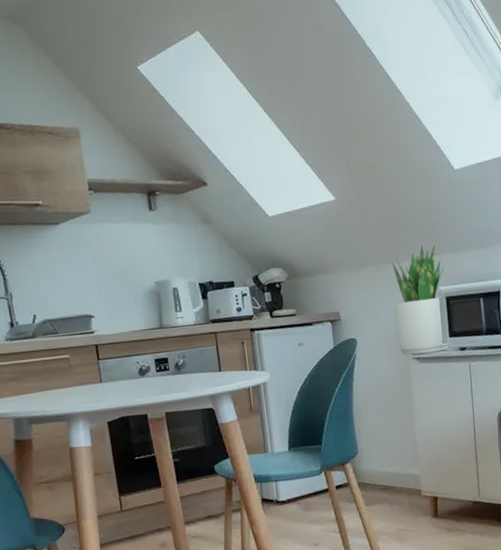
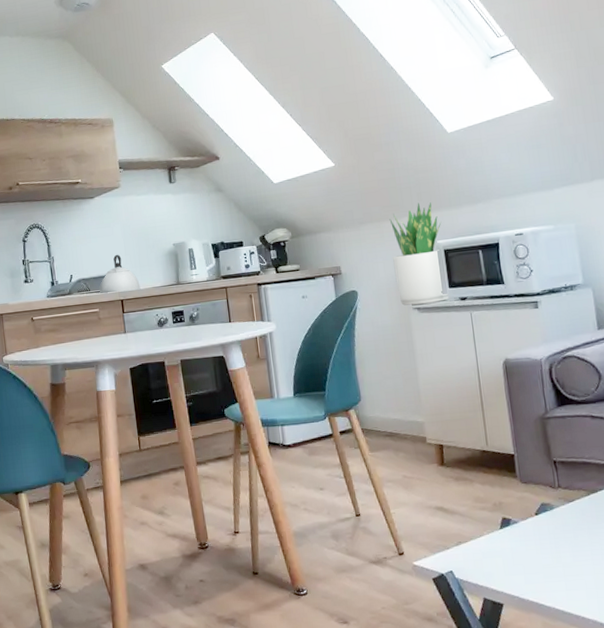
kettle: none [68,292,118,338] -> present [99,254,141,294]

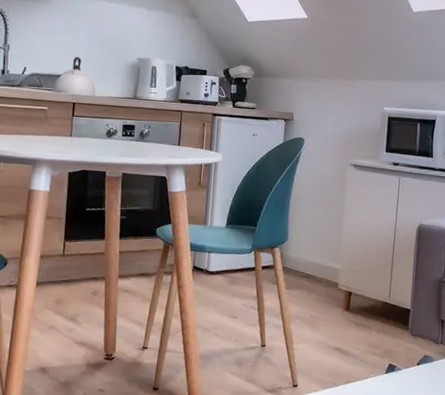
planter: present [389,202,449,306] -> none [340,69,391,163]

